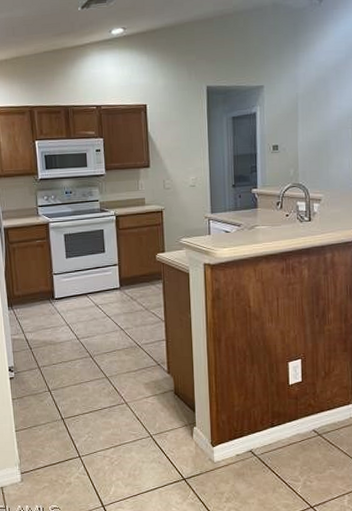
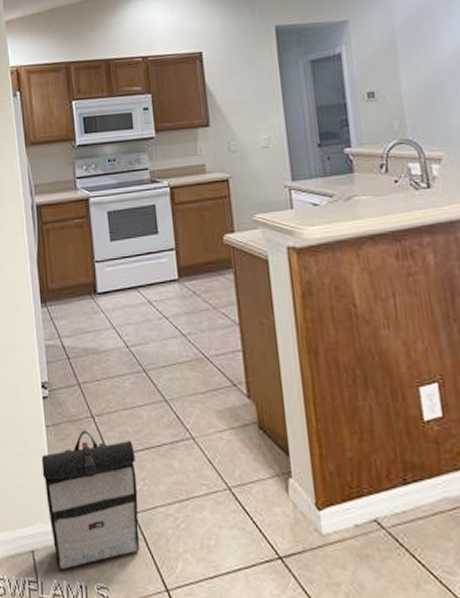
backpack: none [8,401,84,499] -> present [41,431,140,570]

